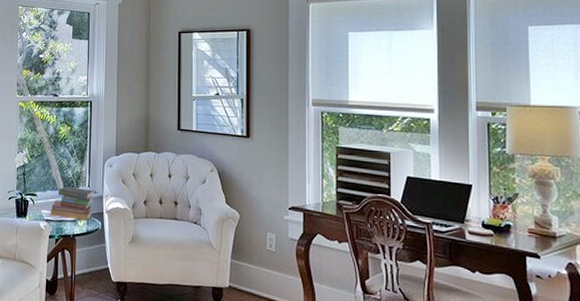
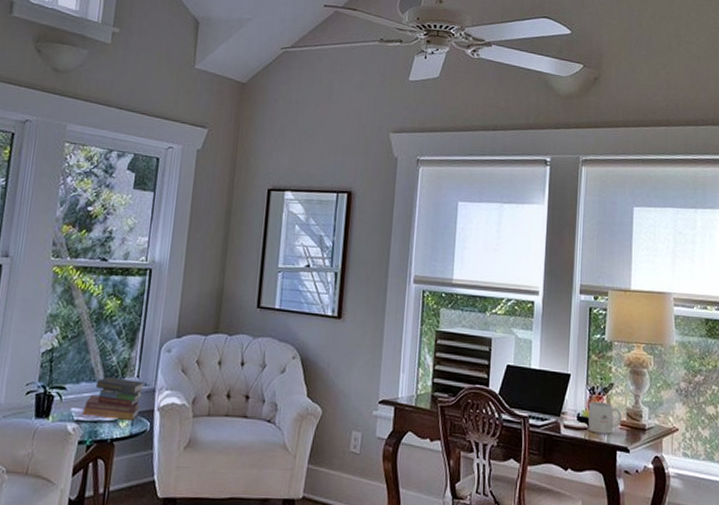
mug: none [493,210,529,241] -> present [587,402,622,434]

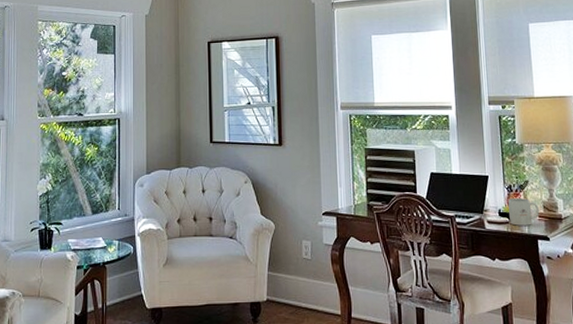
books: present [83,377,144,422] -> none [78,211,124,247]

